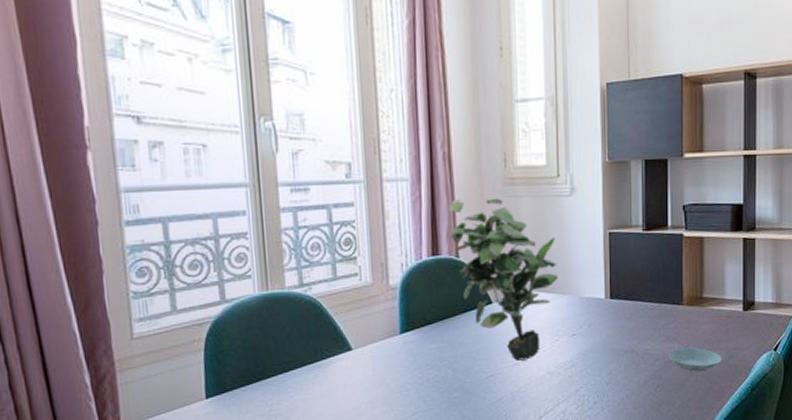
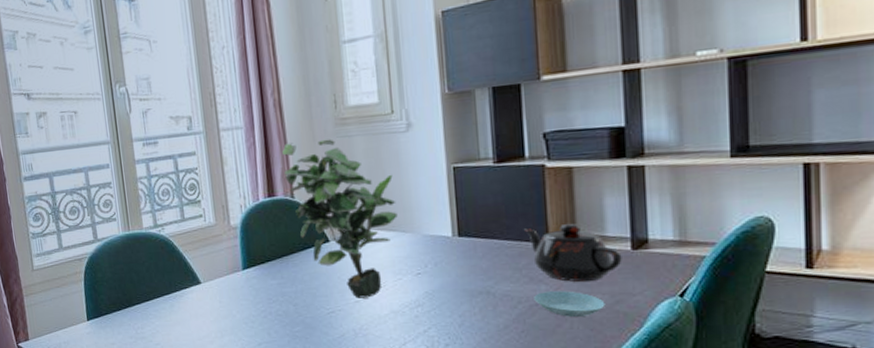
teapot: none [664,287,736,340] -> present [524,223,622,282]

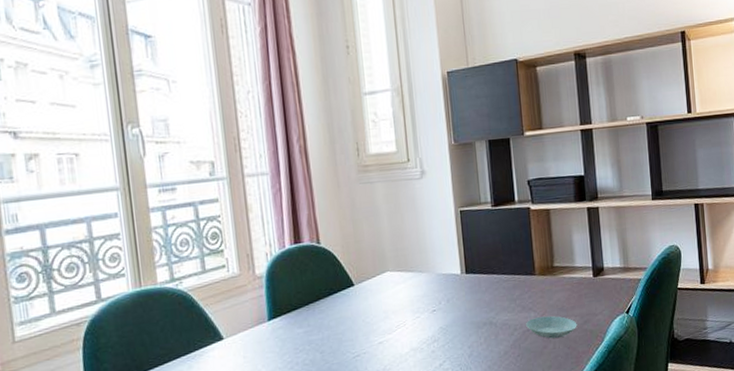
potted plant: present [282,139,398,298] -> none [308,185,415,340]
teapot: present [524,223,622,282] -> none [517,257,587,308]

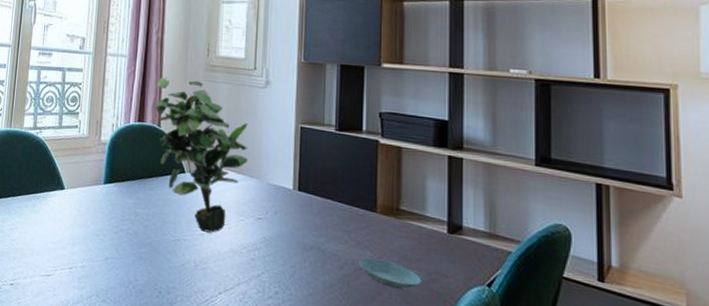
potted plant: none [308,185,415,340] -> present [155,77,248,233]

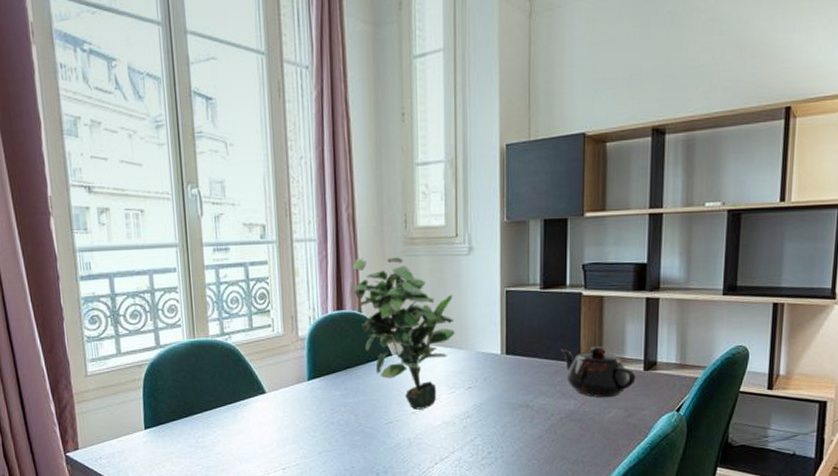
teapot: none [356,195,439,257] -> present [561,345,636,397]
saucer: present [359,258,422,289] -> none [564,405,620,428]

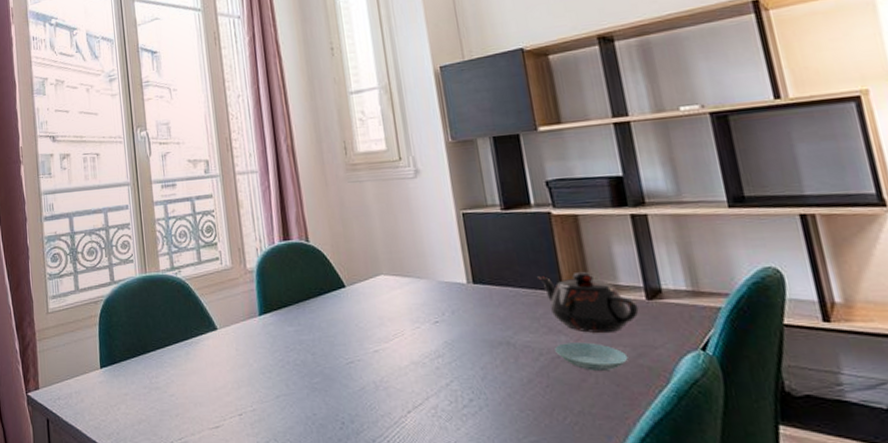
potted plant: present [353,257,455,410] -> none [296,184,412,348]
saucer: none [564,405,620,428] -> present [554,342,629,371]

